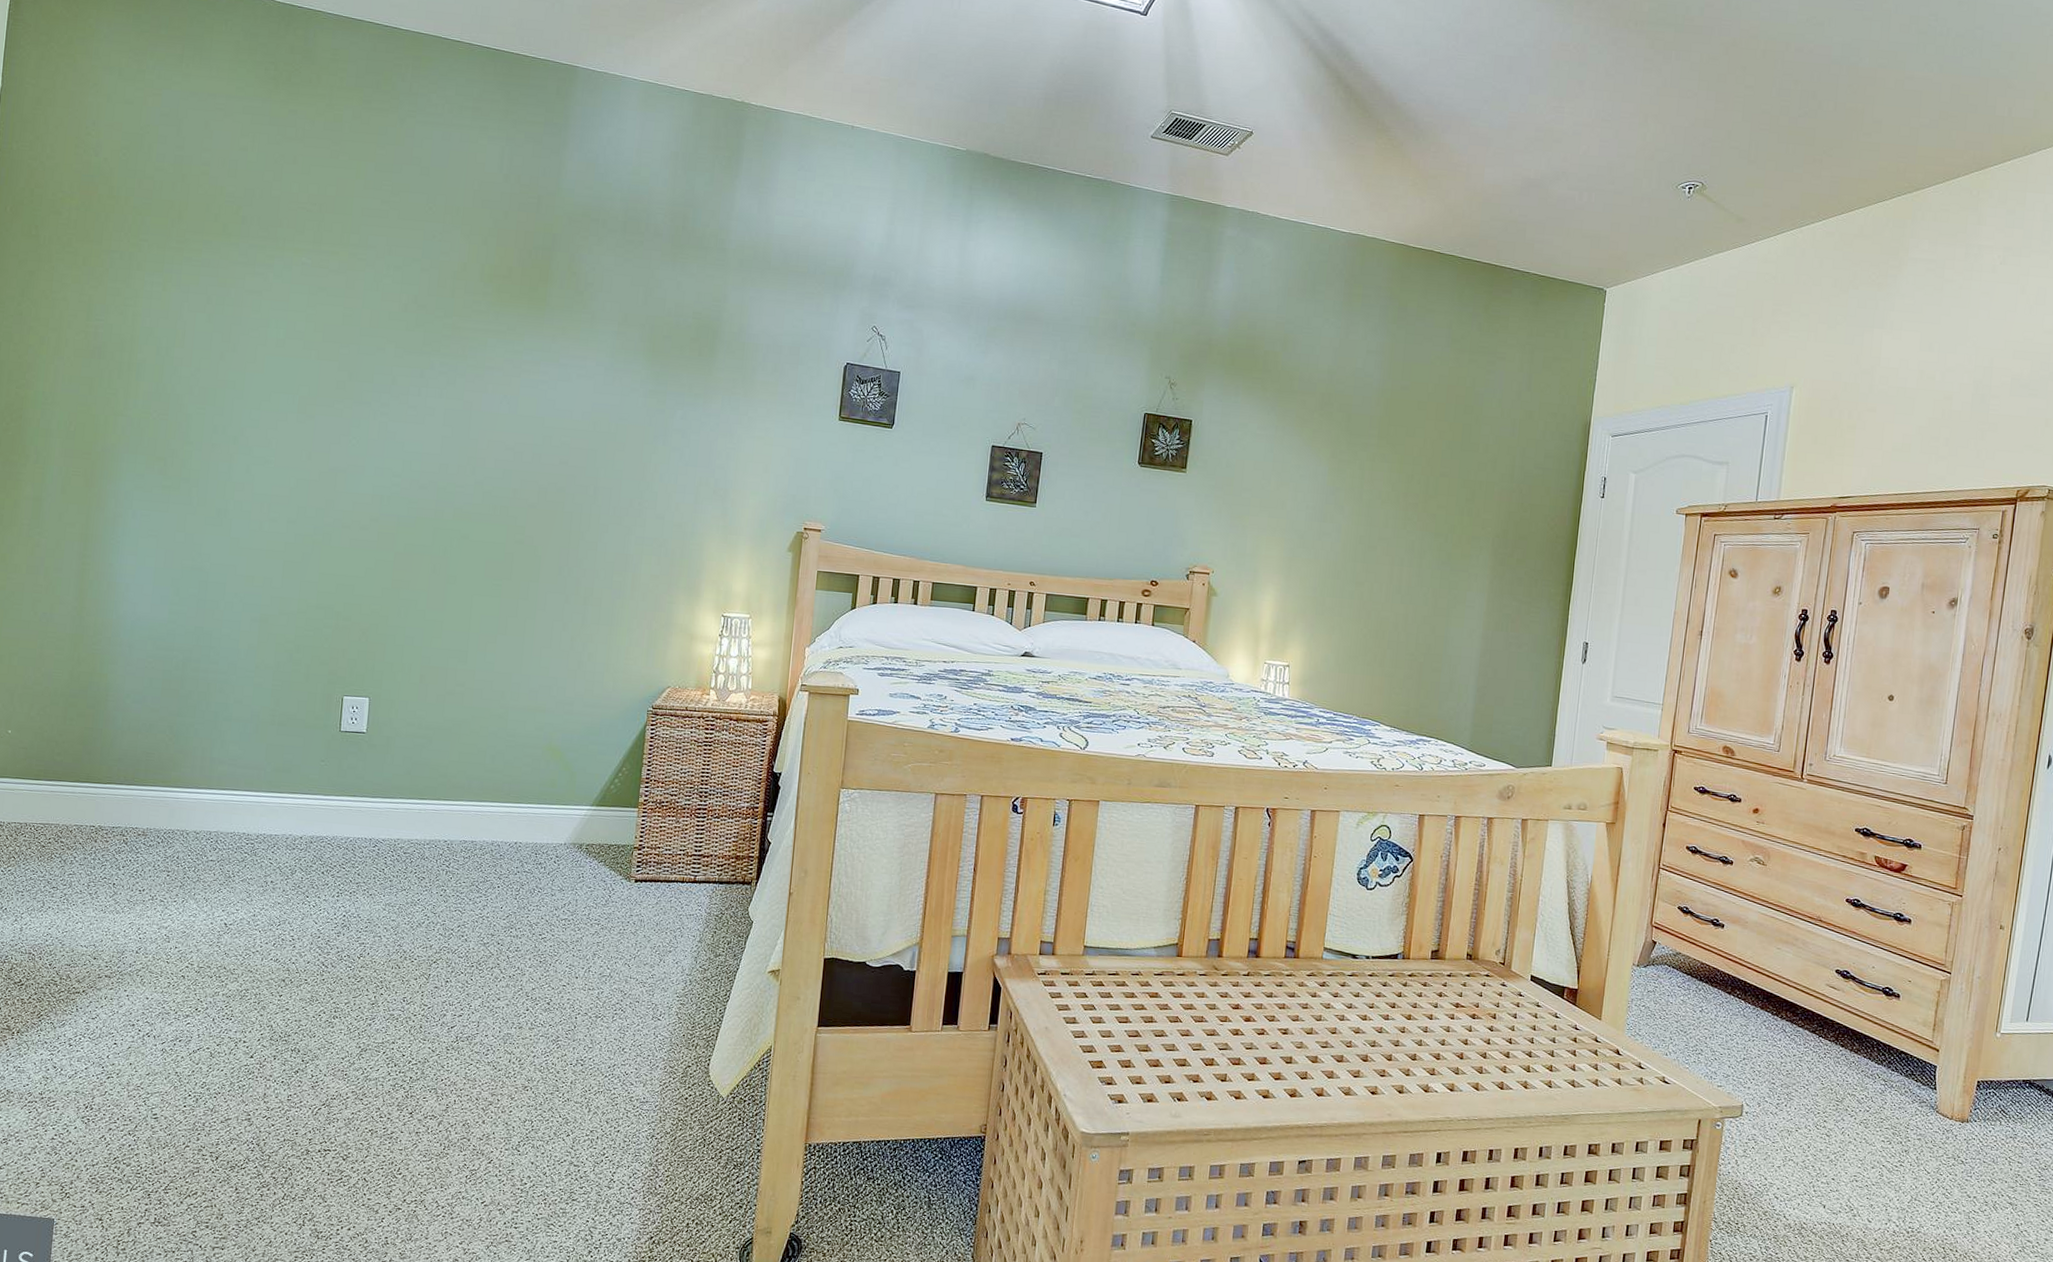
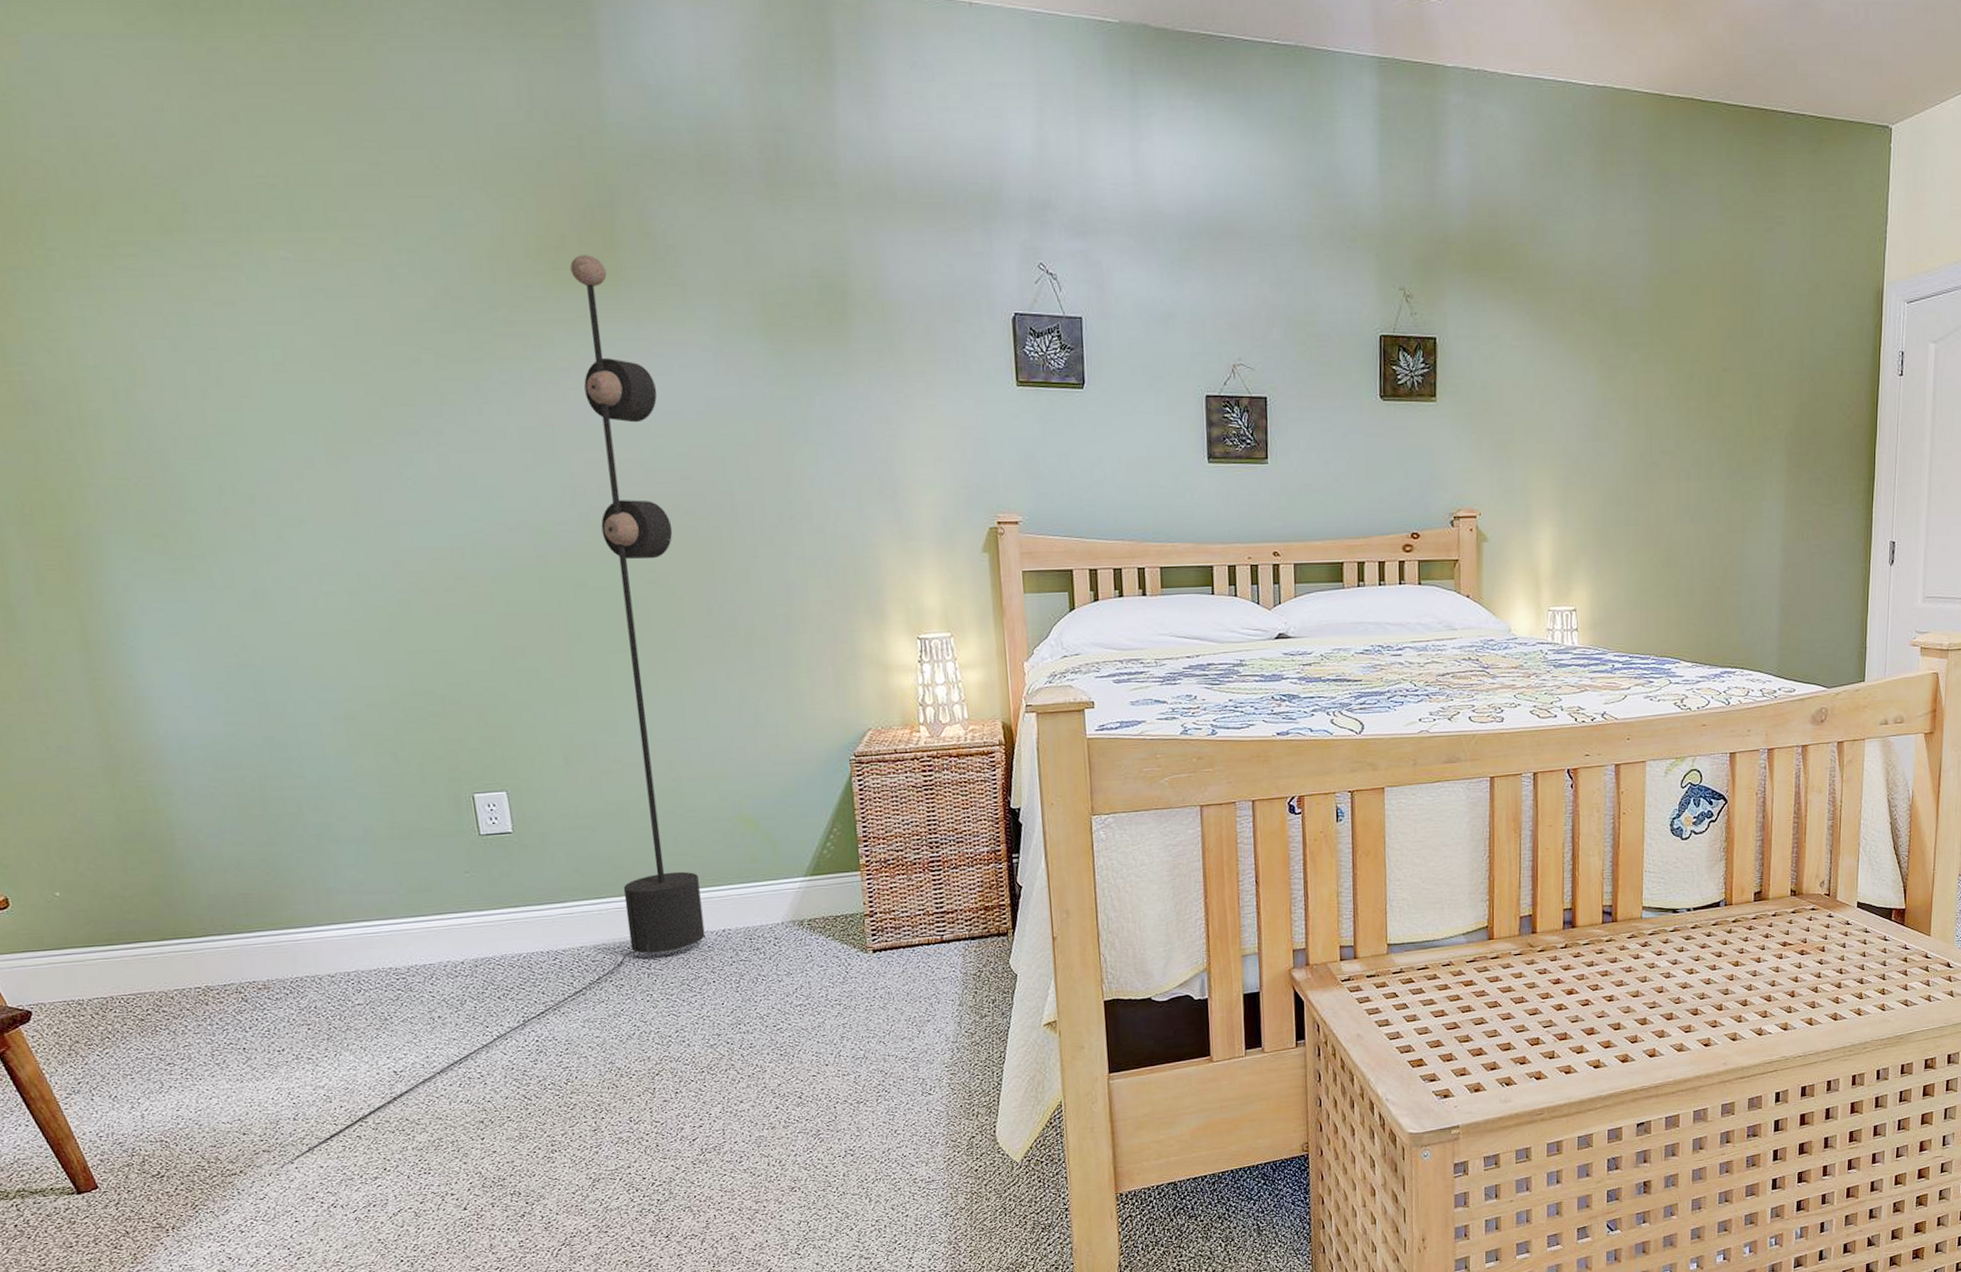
floor lamp: none [106,283,556,997] -> present [271,255,705,1174]

